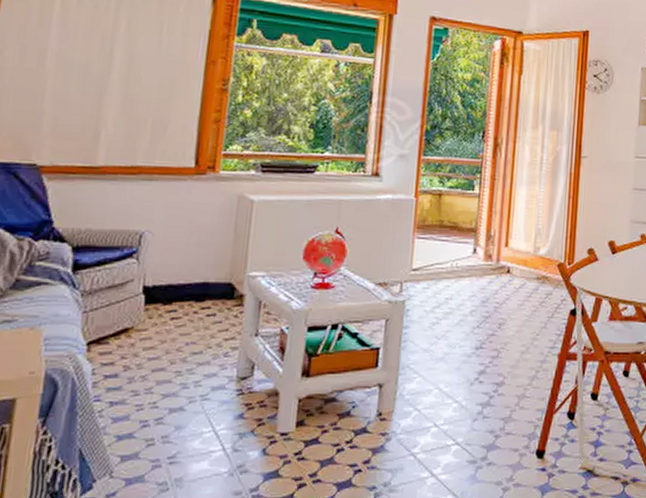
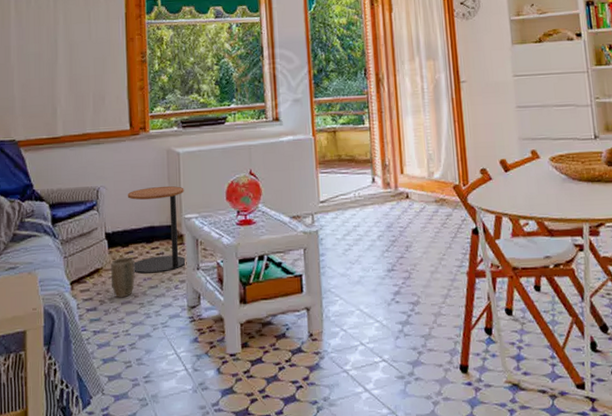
plant pot: none [142,316,177,363] -> present [110,257,135,297]
side table: none [174,237,253,337] -> present [127,186,187,274]

